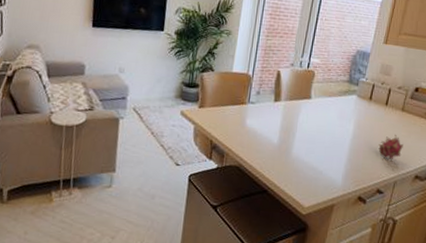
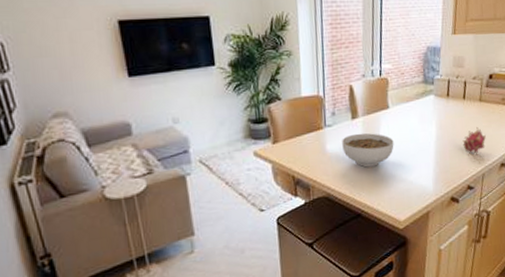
bowl: none [261,115,311,149] -> present [342,133,394,167]

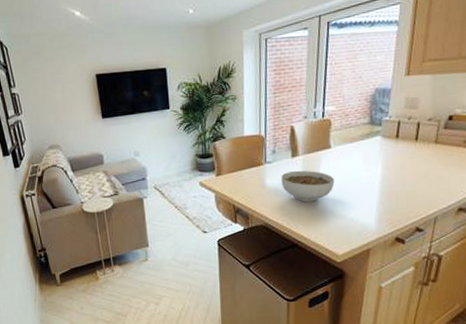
fruit: present [462,127,486,153] -> none [412,170,441,195]

